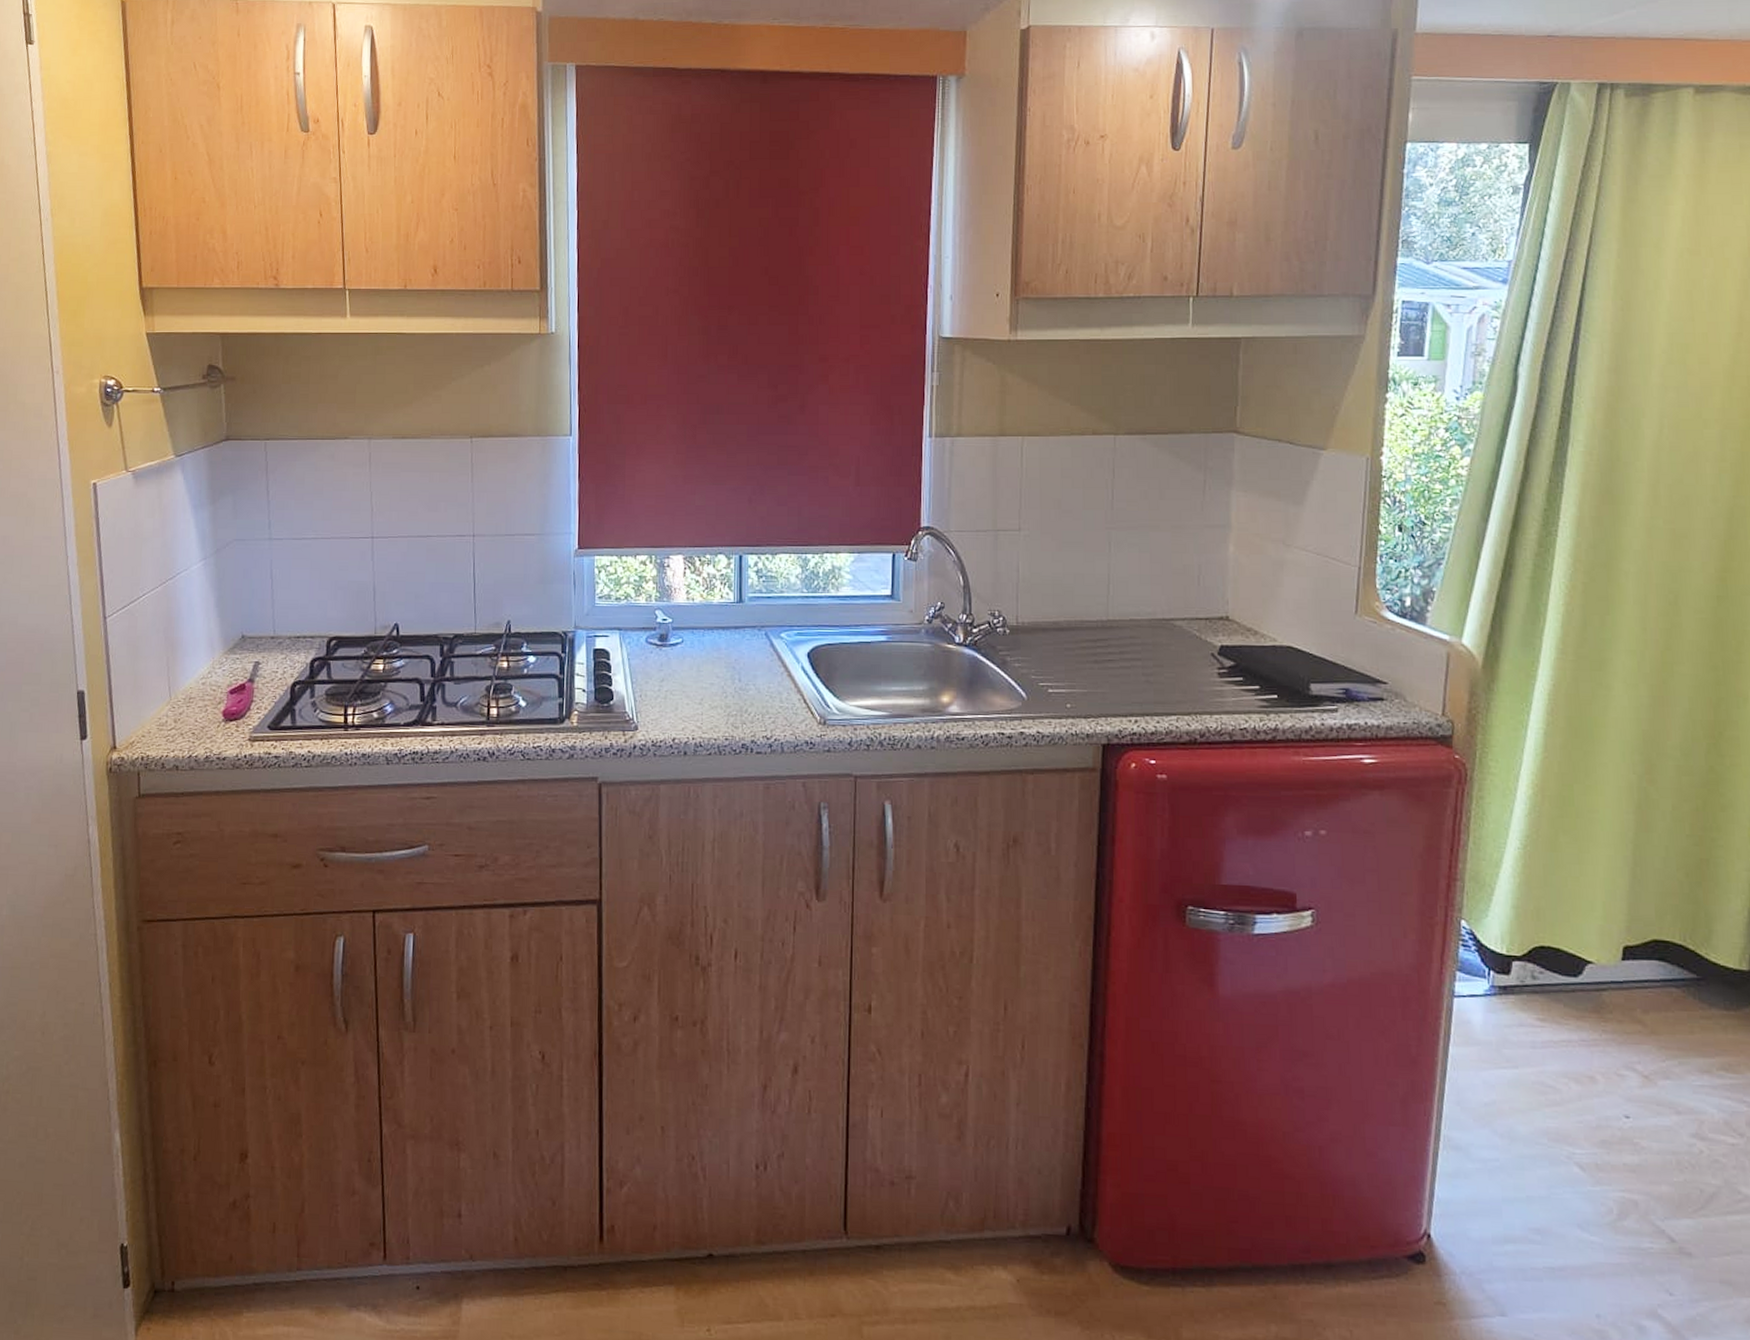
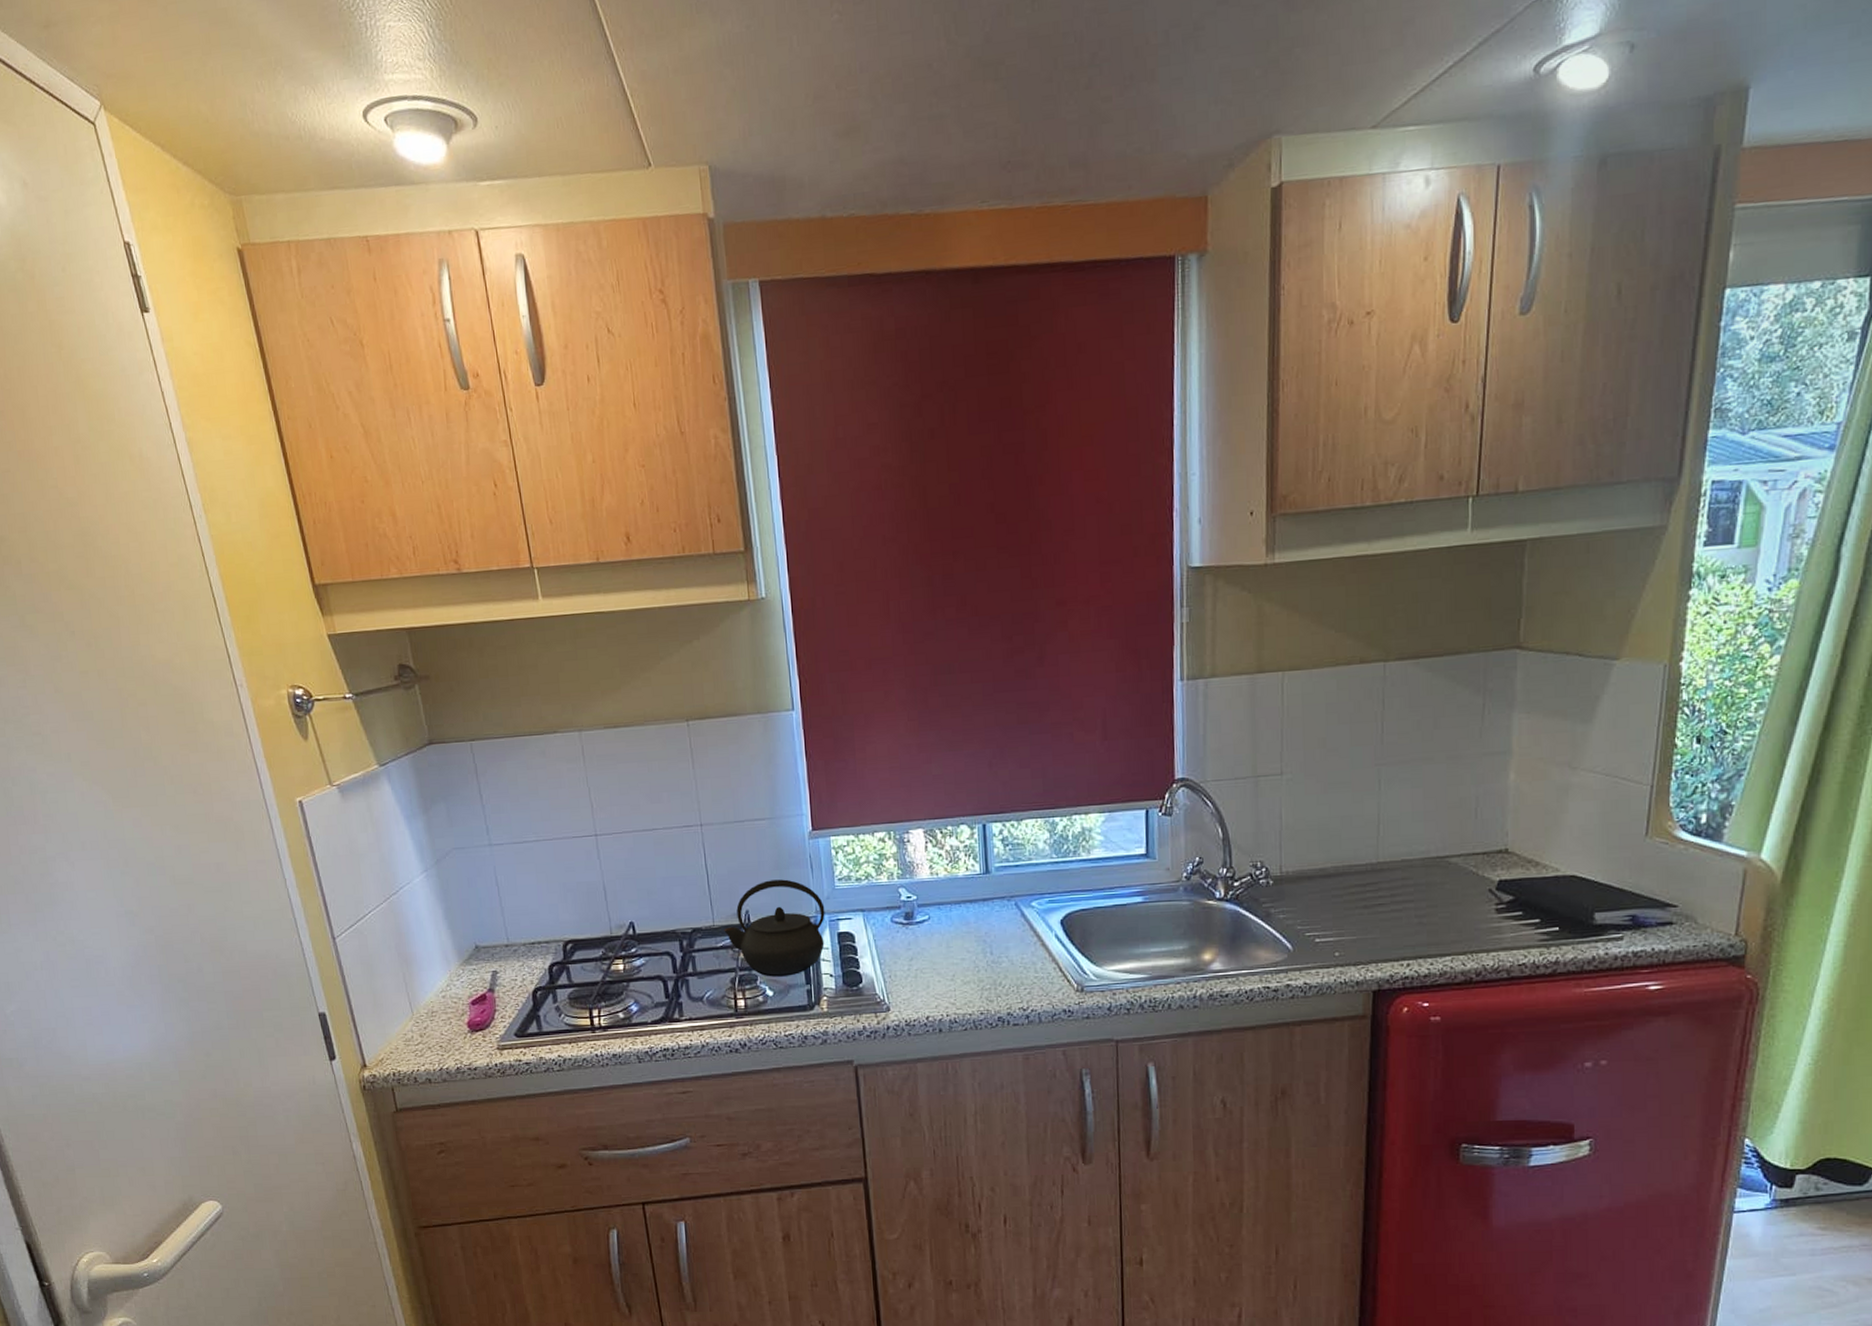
kettle: none [484,593,583,688] -> present [724,879,825,977]

